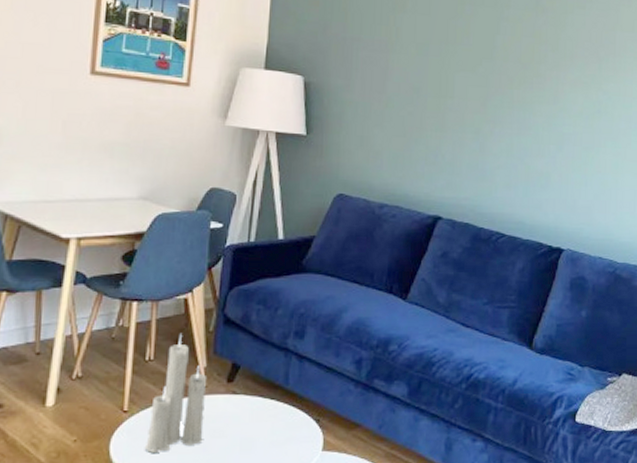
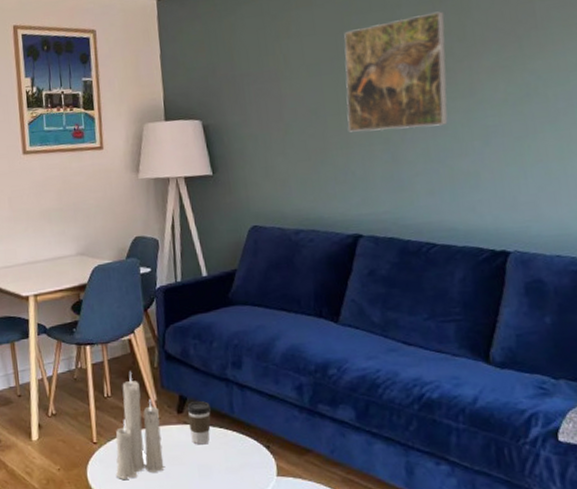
coffee cup: none [237,371,265,417] -> present [187,401,212,445]
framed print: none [444,19,544,125] -> present [344,11,448,132]

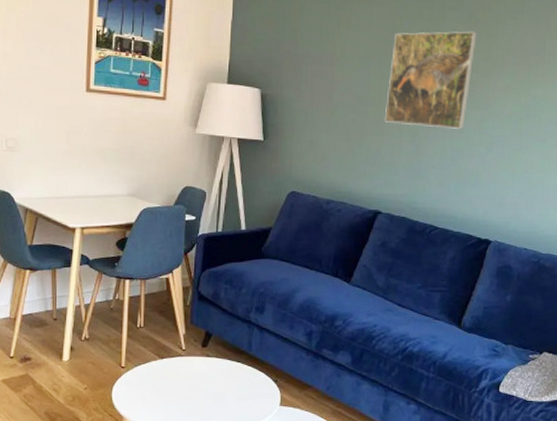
candle: present [115,371,164,481] -> none [138,307,186,402]
coffee cup: present [187,401,212,445] -> none [210,338,233,375]

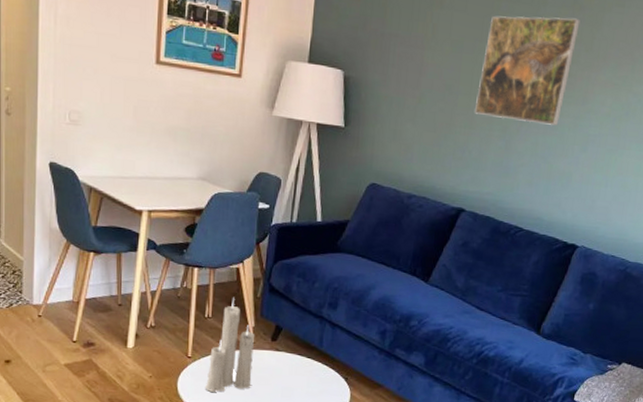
candle: none [138,307,186,402] -> present [204,298,255,393]

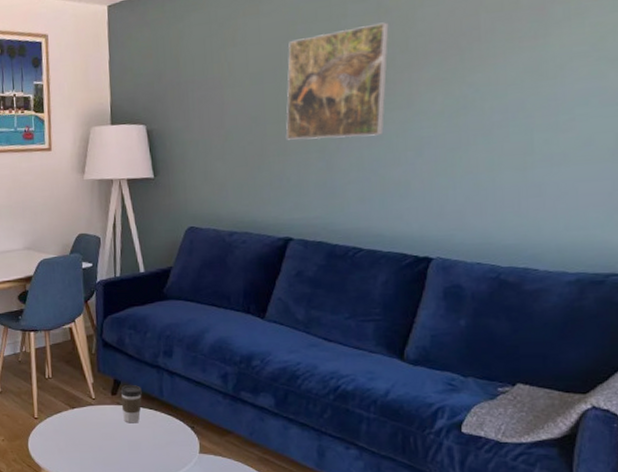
candle: present [204,298,255,393] -> none [53,356,98,452]
coffee cup: none [280,332,303,371] -> present [120,385,143,423]

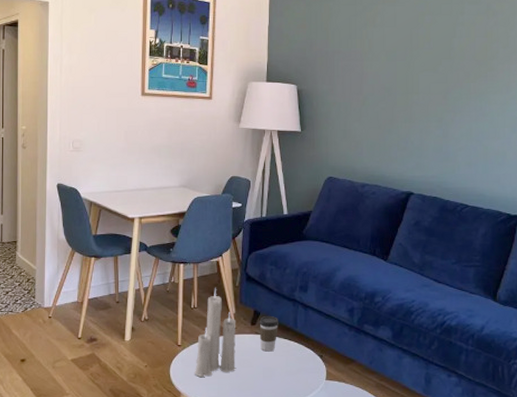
candle: none [53,356,98,452] -> present [194,288,236,378]
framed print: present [285,22,389,140] -> none [412,22,495,113]

